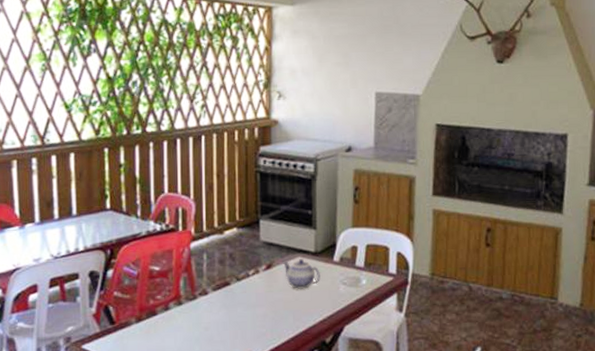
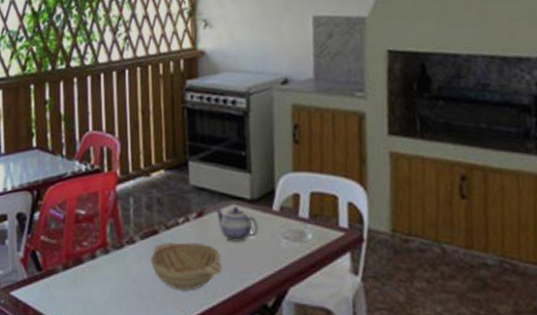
decorative bowl: none [222,291,287,334] -> present [150,242,222,290]

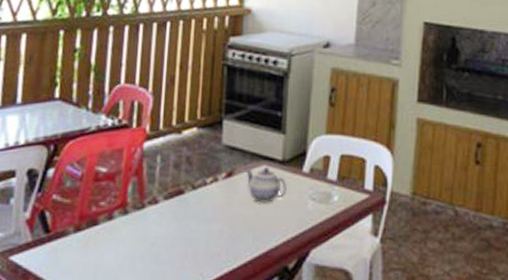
decorative bowl: present [150,242,222,290] -> none [172,203,247,253]

